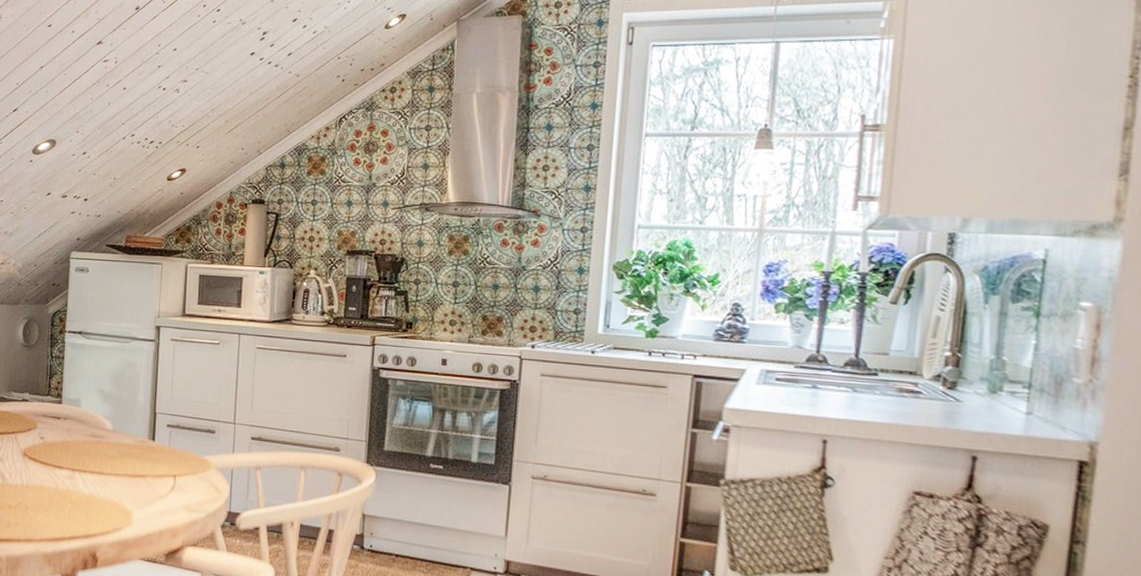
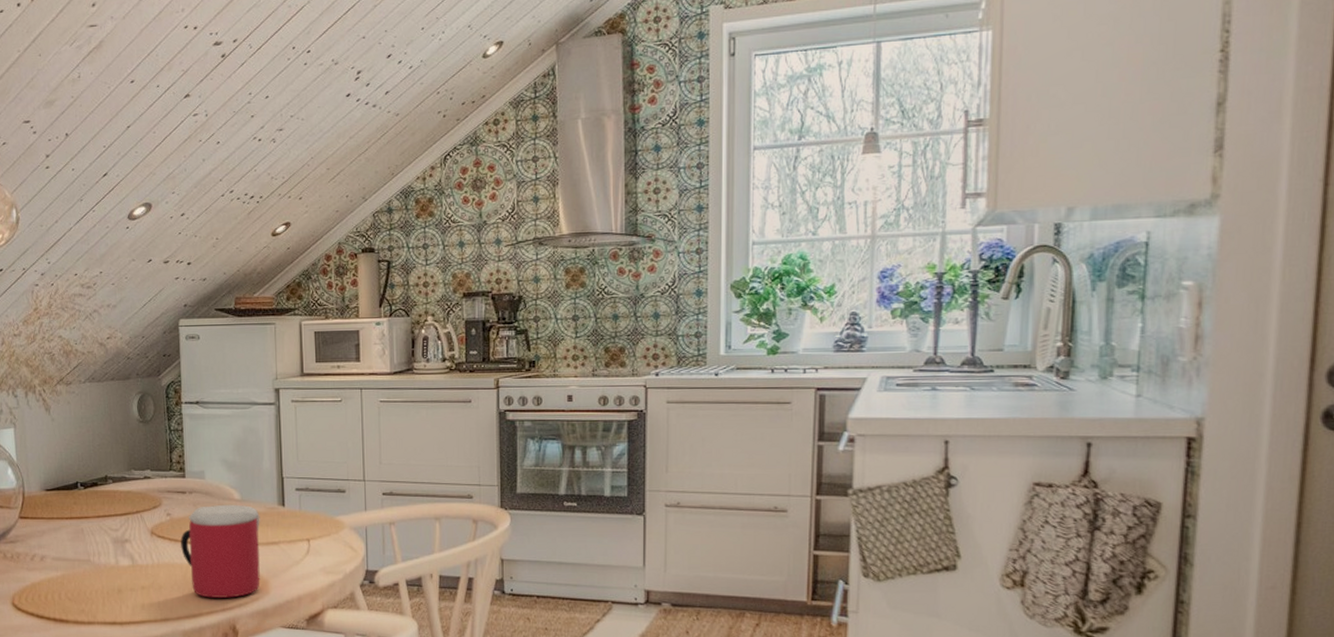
mug: none [51,433,130,526] -> present [181,504,260,598]

